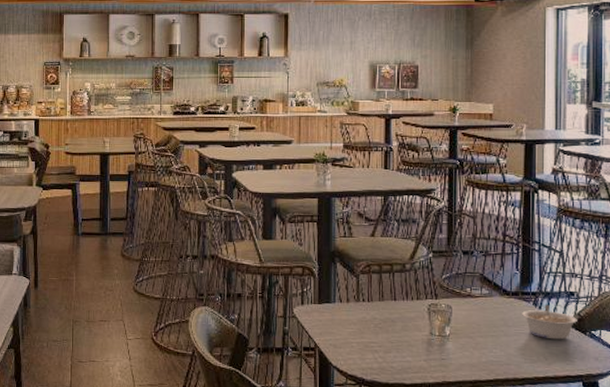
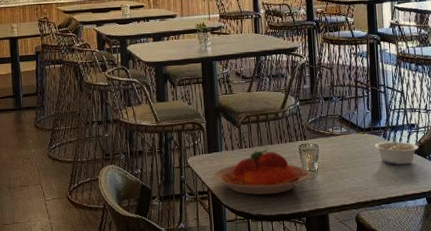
plate: none [322,304,439,359] -> present [213,148,310,195]

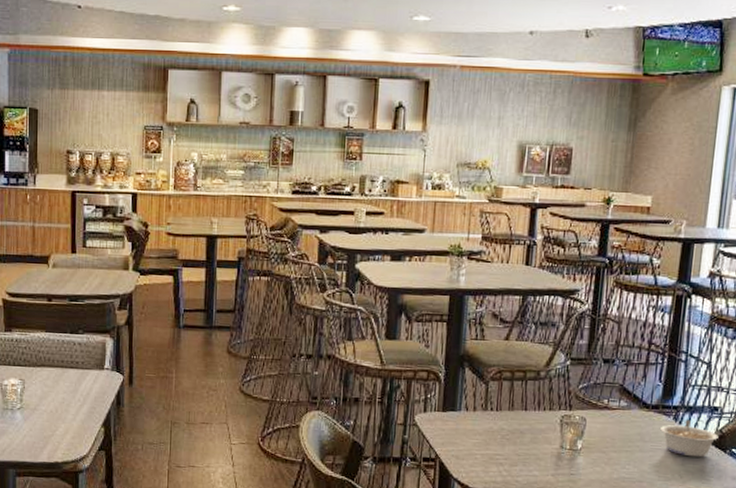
plate: present [213,148,310,195] -> none [444,414,570,473]

